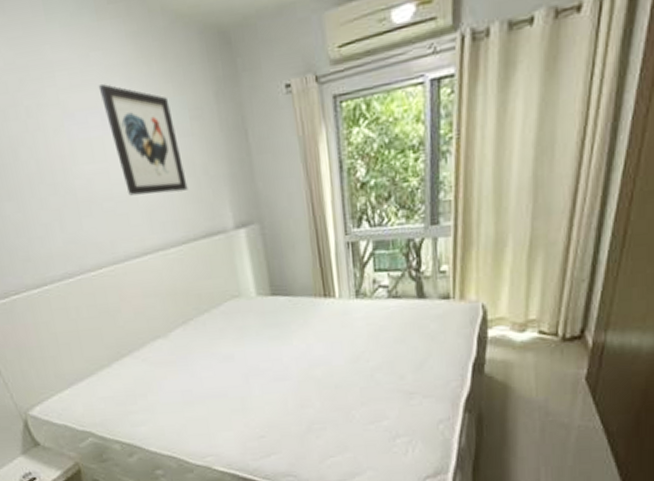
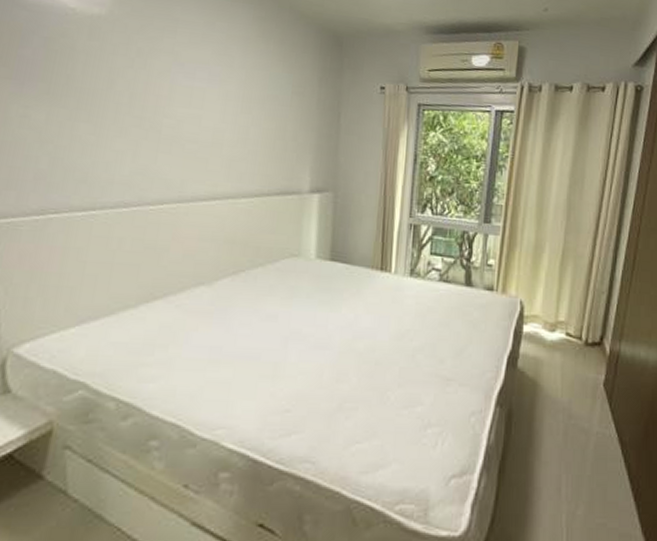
wall art: present [98,83,188,196] -> none [214,47,277,150]

